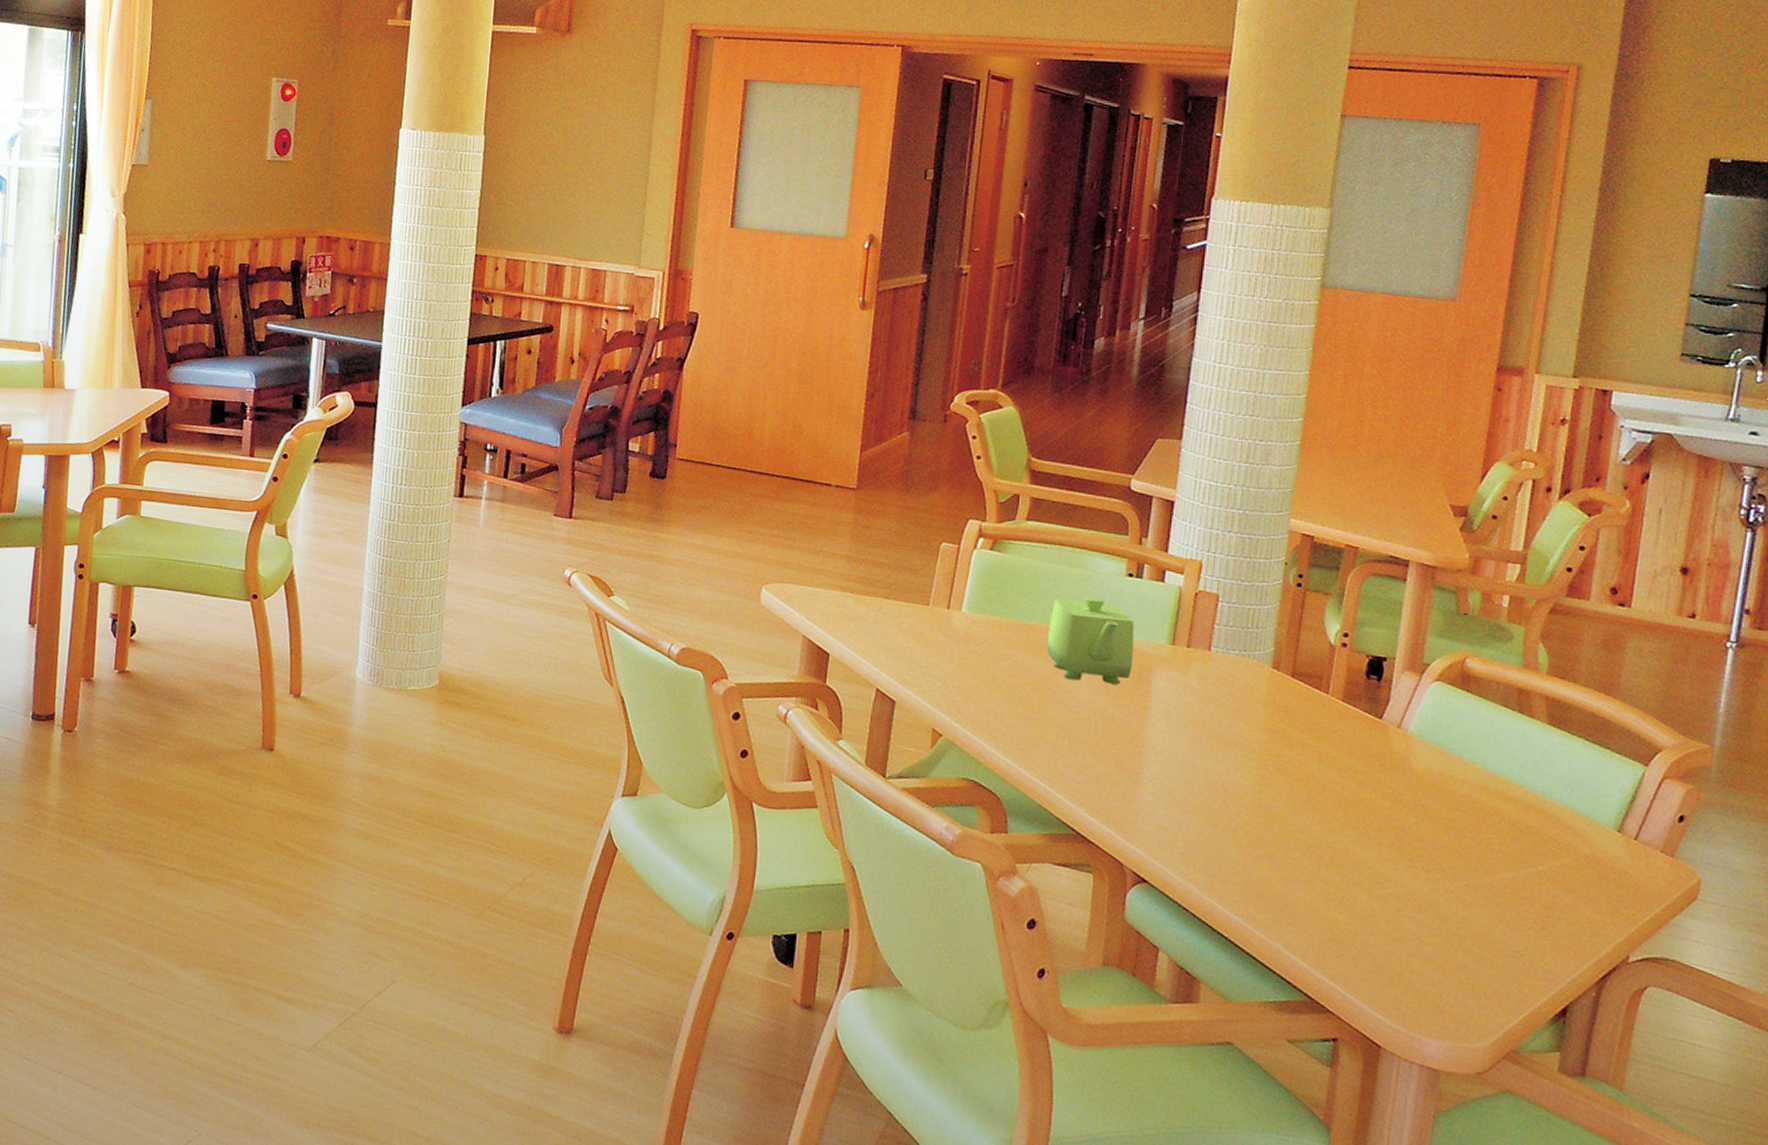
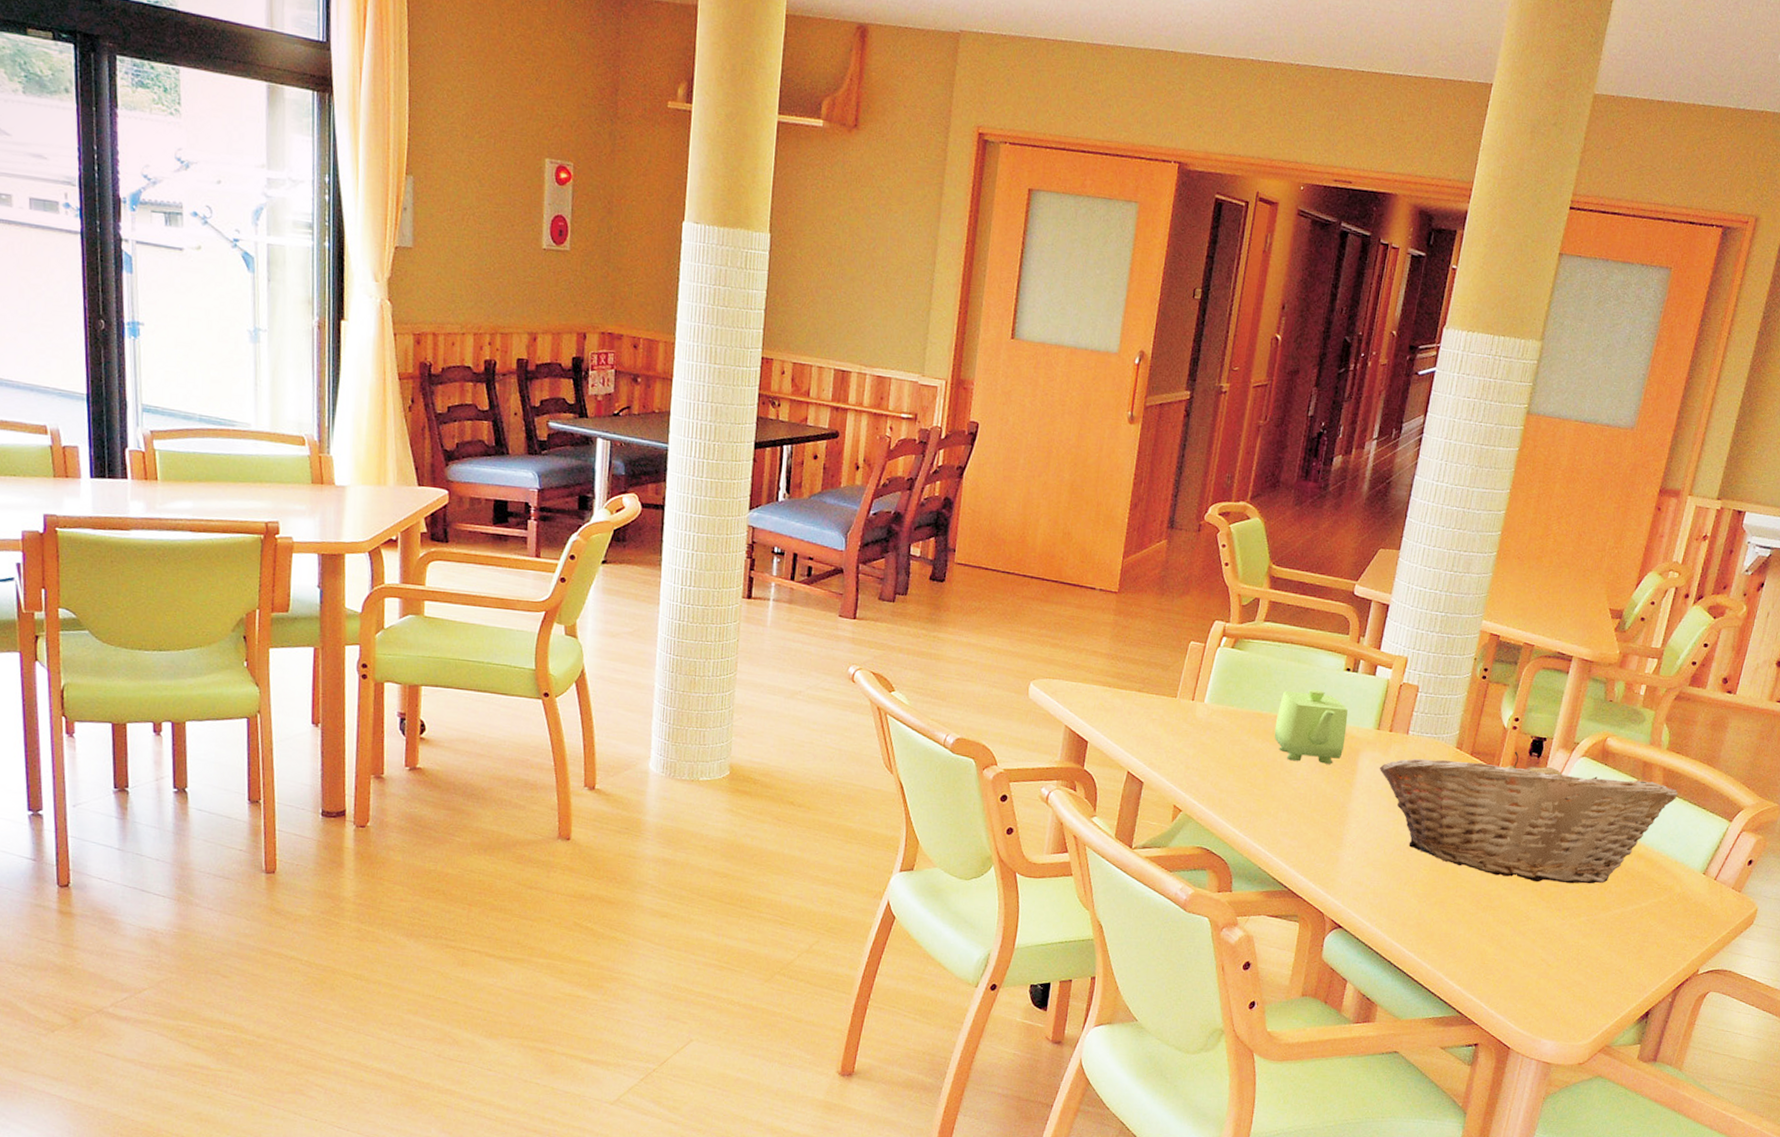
fruit basket: none [1177,672,1569,840] -> present [1379,751,1678,884]

